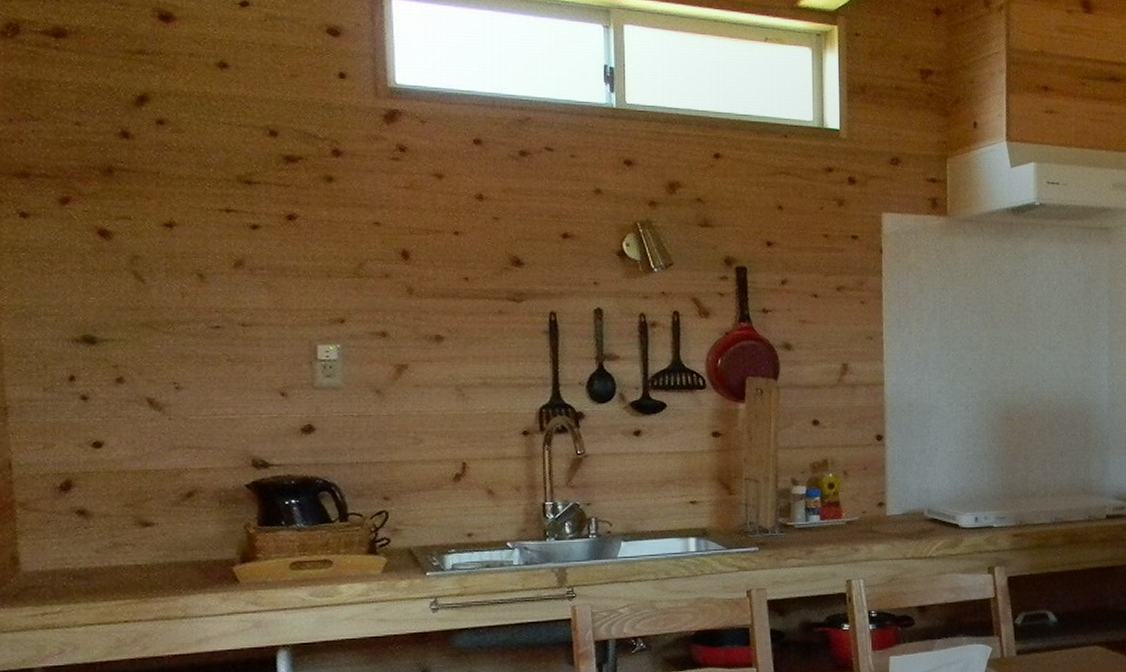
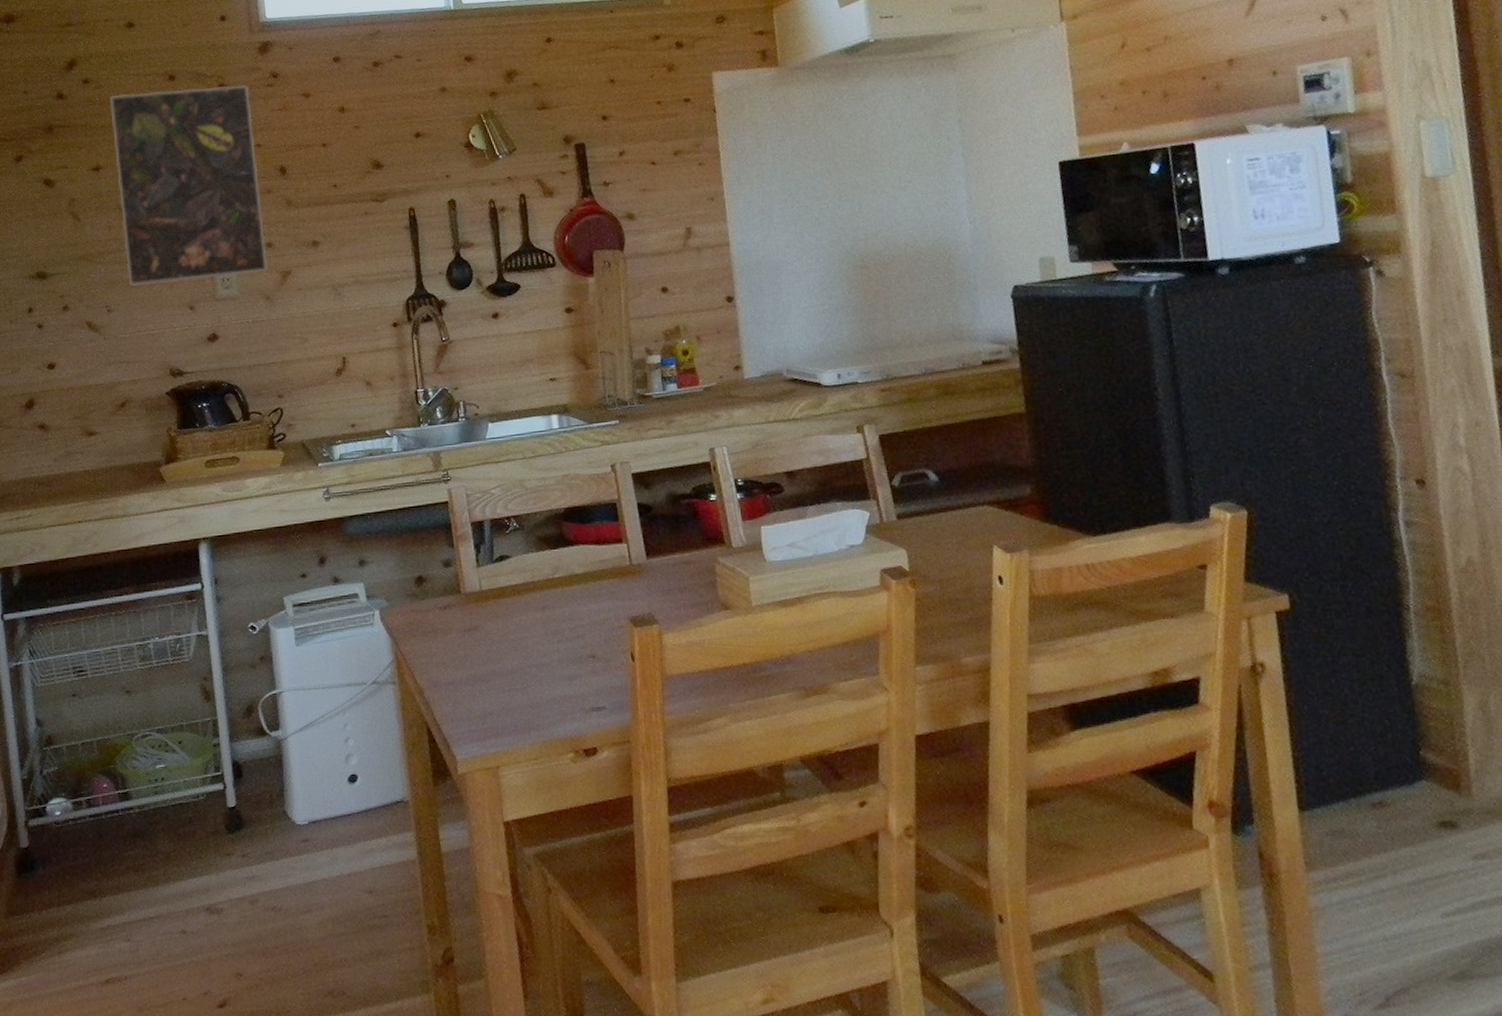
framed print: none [192,143,380,363] -> present [110,85,268,286]

